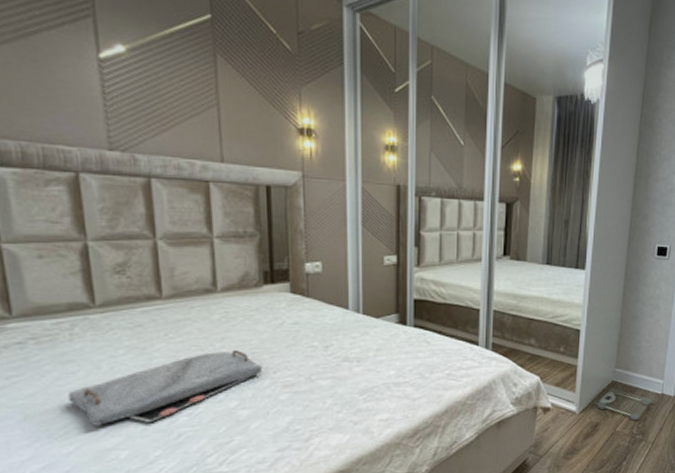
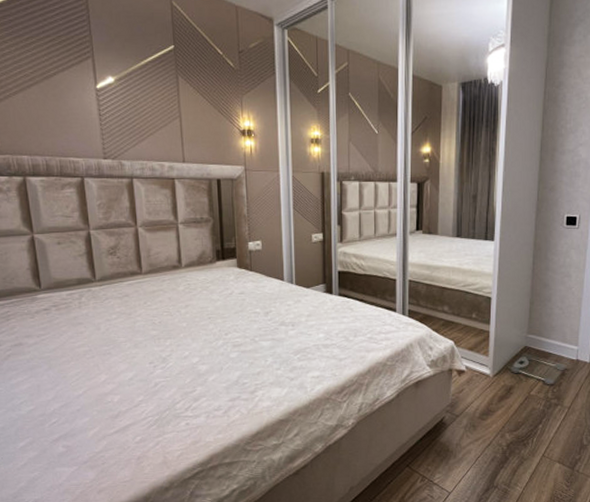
serving tray: present [68,350,263,426] -> none [78,316,217,375]

